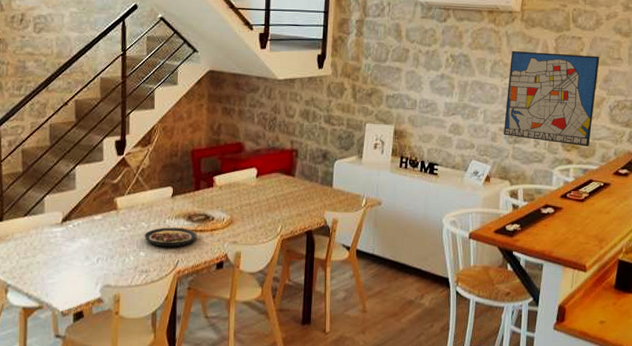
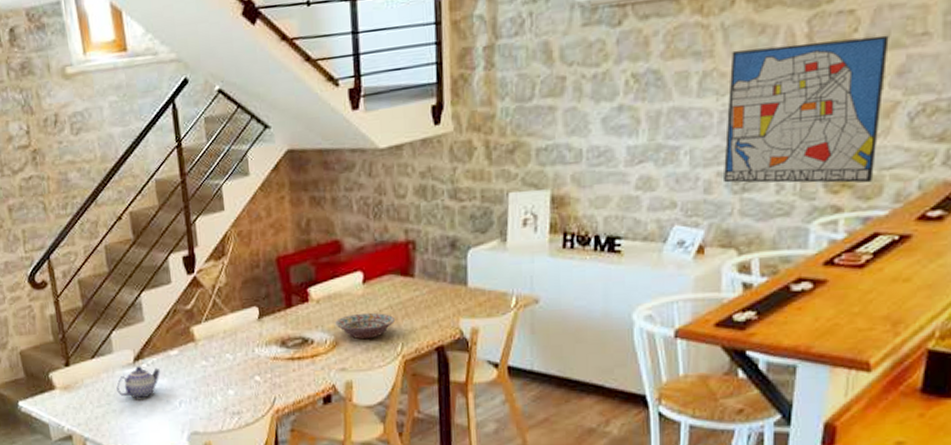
teapot: none [43,226,84,254] -> present [116,366,160,399]
plate: present [144,227,197,247] -> none [231,356,295,382]
decorative bowl: none [232,200,277,221] -> present [335,312,395,340]

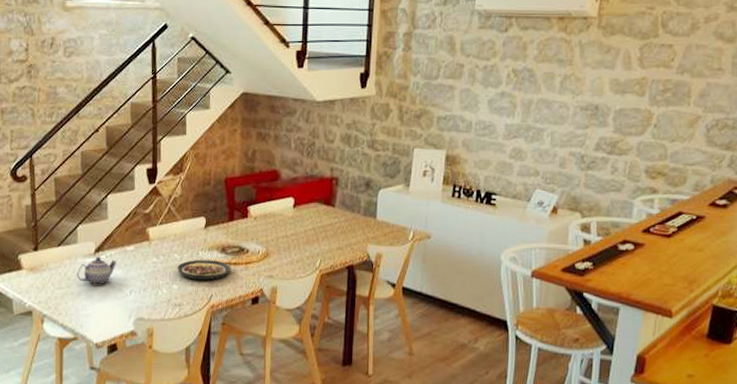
plate: none [231,356,295,382] -> present [177,259,231,281]
decorative bowl: present [335,312,395,340] -> none [268,231,316,254]
wall art: present [724,35,889,183] -> none [575,62,695,174]

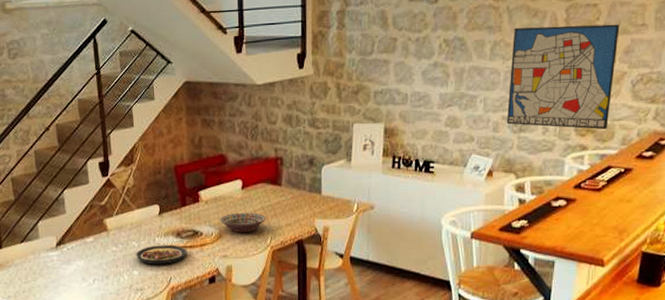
teapot: present [77,257,116,285] -> none [41,250,78,277]
decorative bowl: none [268,231,316,254] -> present [220,212,266,233]
wall art: none [575,62,695,174] -> present [507,24,620,130]

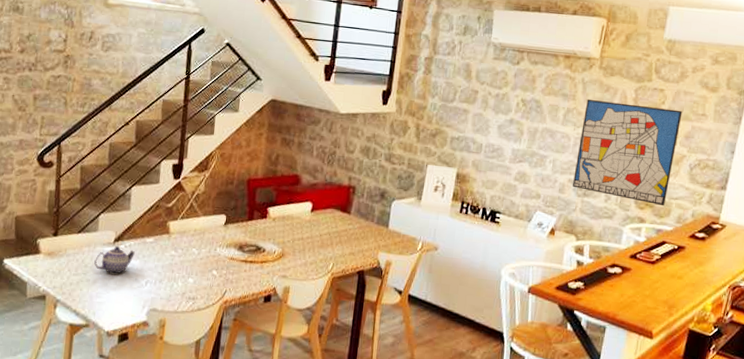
teapot: none [41,250,78,277] -> present [94,246,135,274]
plate: present [136,245,187,265] -> none [194,255,247,277]
decorative bowl: present [220,212,266,233] -> none [284,234,330,256]

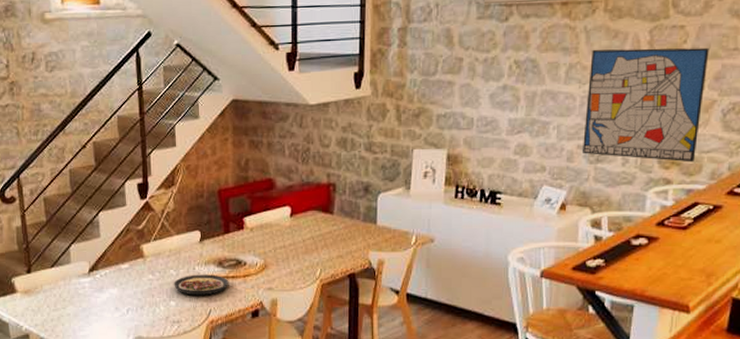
teapot: present [94,246,135,274] -> none [72,276,111,305]
plate: none [194,255,247,277] -> present [174,274,229,296]

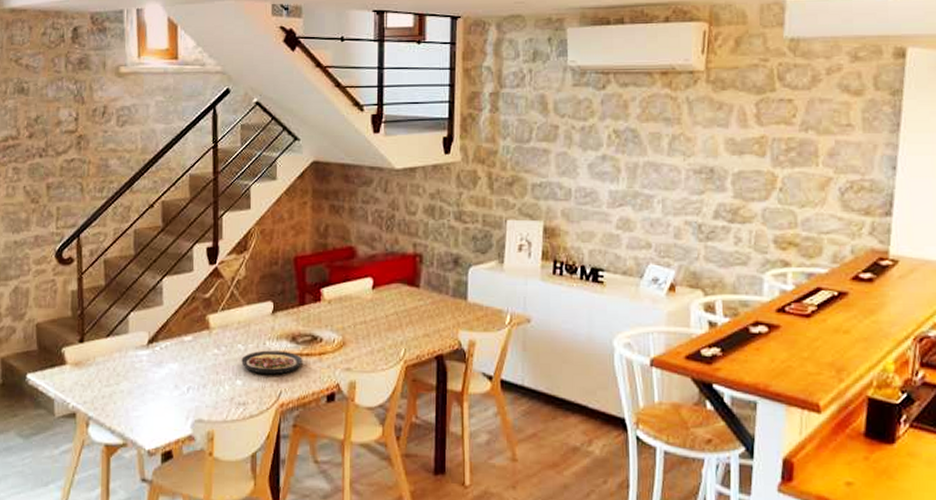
wall art: present [583,47,709,163] -> none [691,120,821,244]

